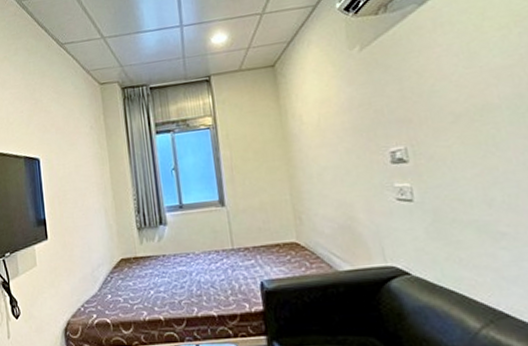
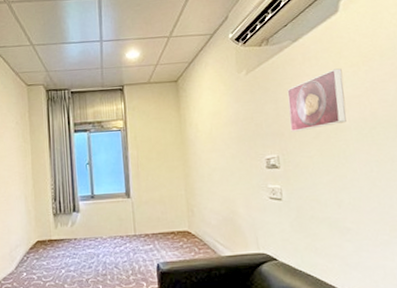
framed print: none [413,33,495,118] -> present [287,68,347,132]

